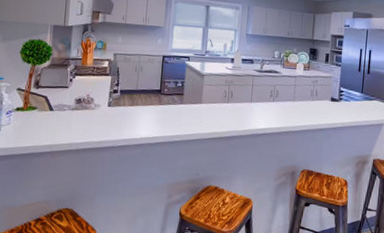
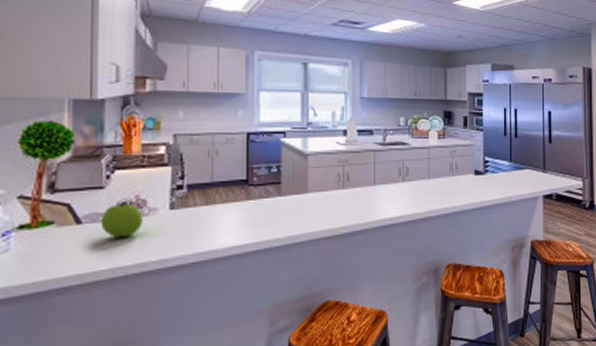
apple: none [64,99,91,123] -> present [100,204,143,238]

